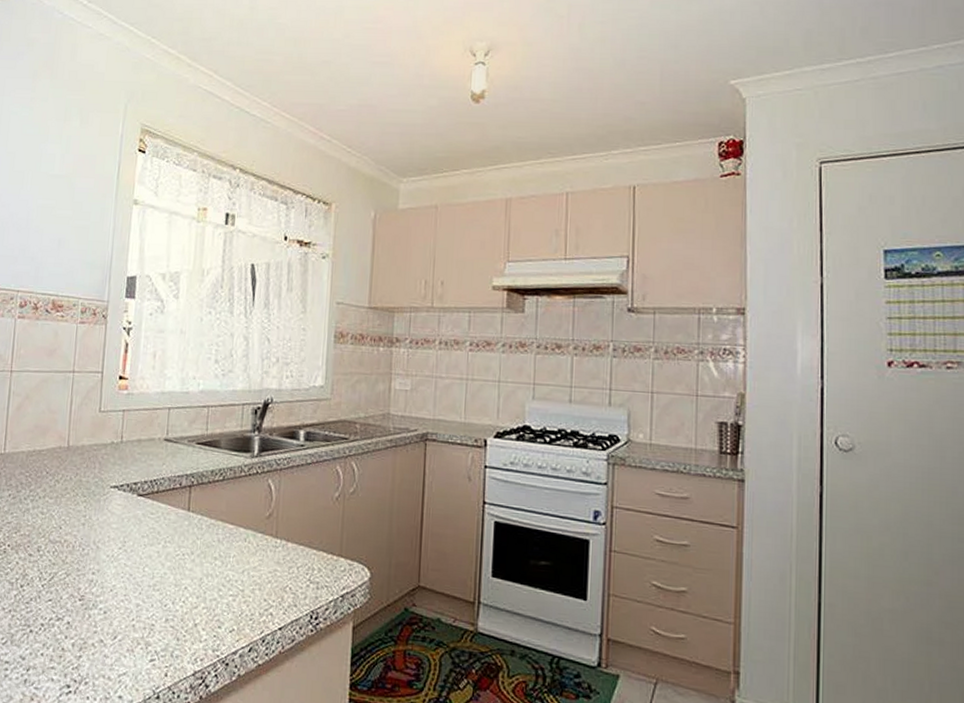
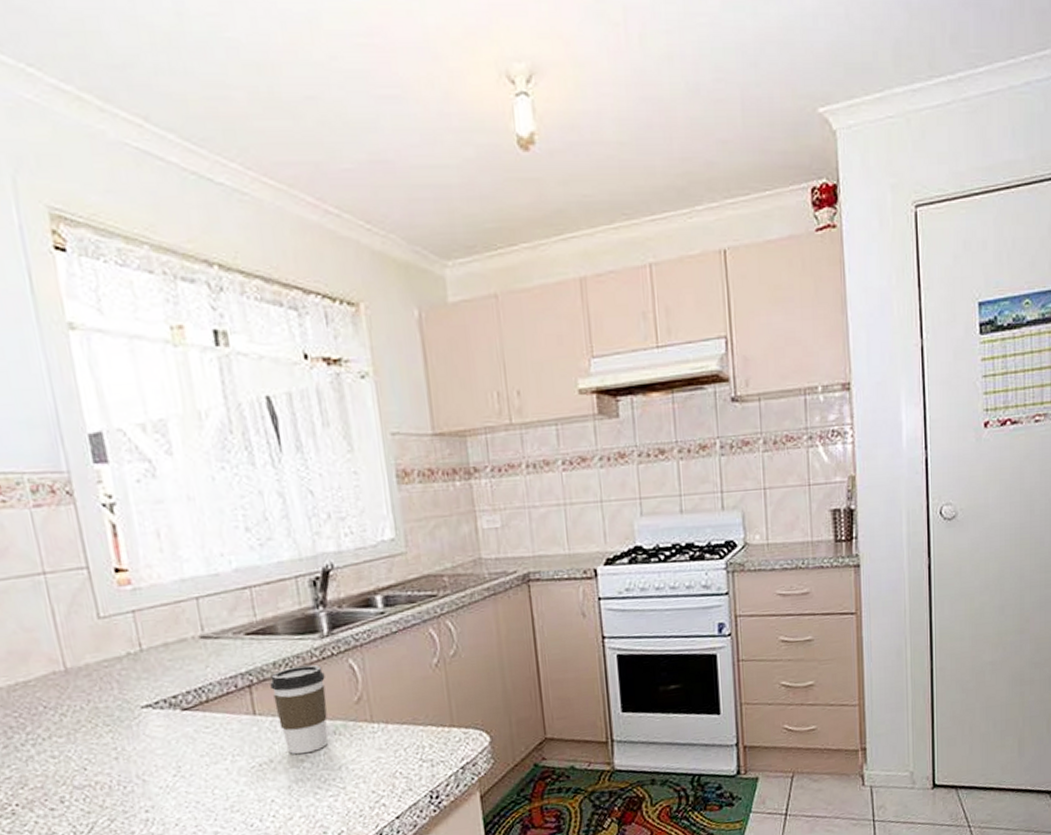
coffee cup: none [205,477,248,553] -> present [270,664,328,755]

